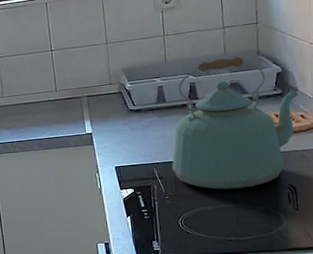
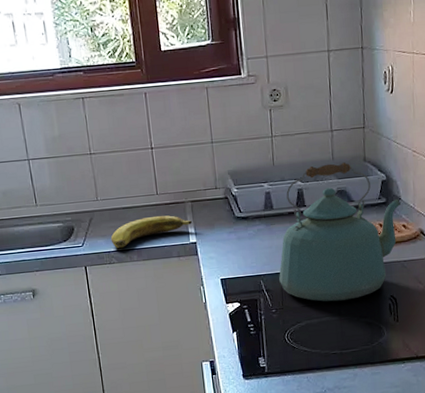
banana: none [14,109,88,139] -> present [110,215,192,249]

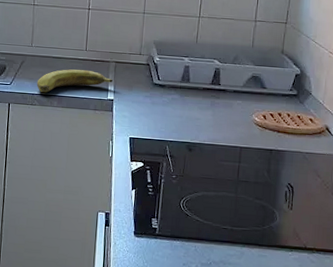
kettle: present [279,162,402,302] -> none [184,50,312,180]

